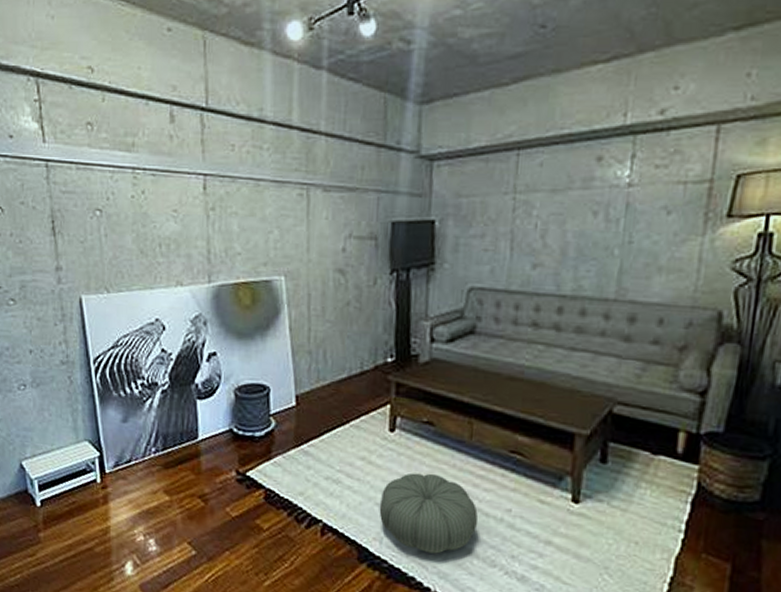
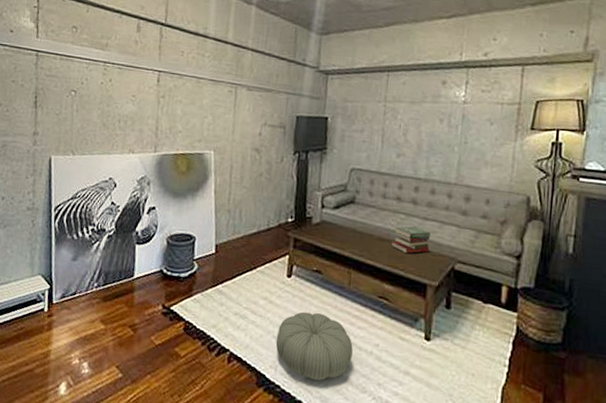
books: none [526,359,579,396] -> present [392,226,430,254]

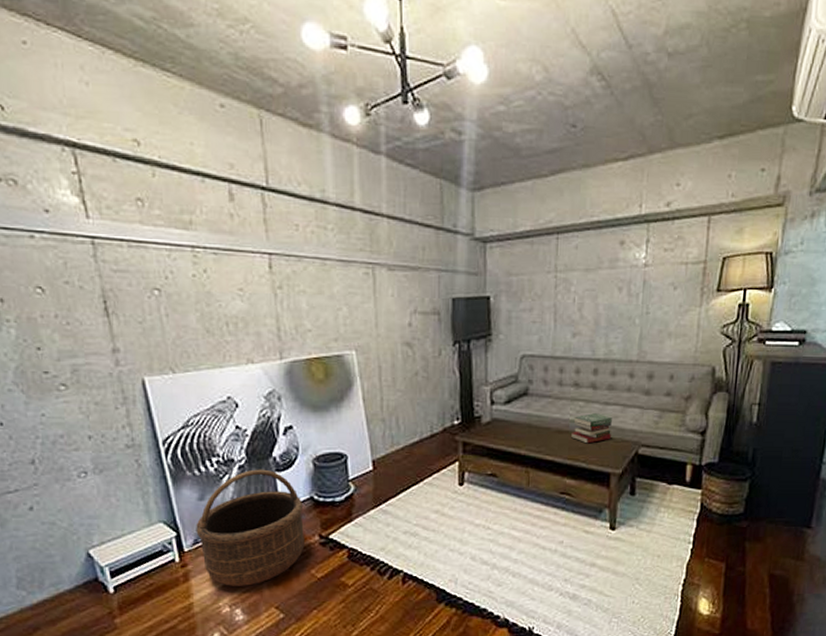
basket: none [65,240,153,343] -> present [196,469,304,586]
pouf: present [275,311,353,381] -> none [453,518,536,586]

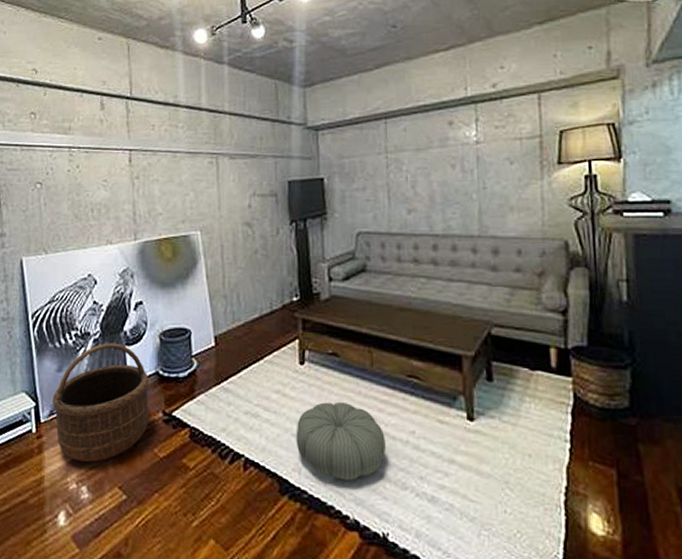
pouf: none [453,518,536,586] -> present [296,401,385,481]
books: present [571,413,612,444] -> none [415,290,458,323]

